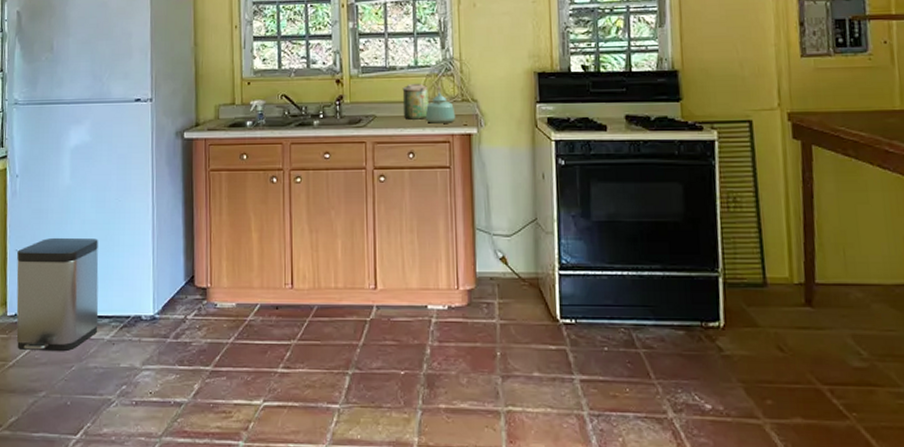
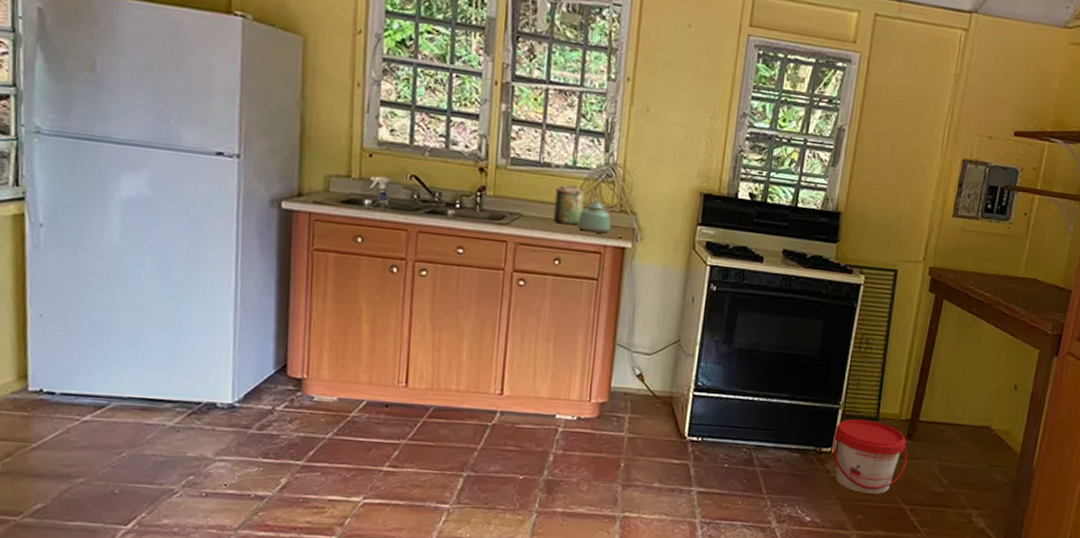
pedal bin: present [16,237,99,351] -> none [41,305,160,435]
bucket: none [718,286,812,374] -> present [832,418,908,494]

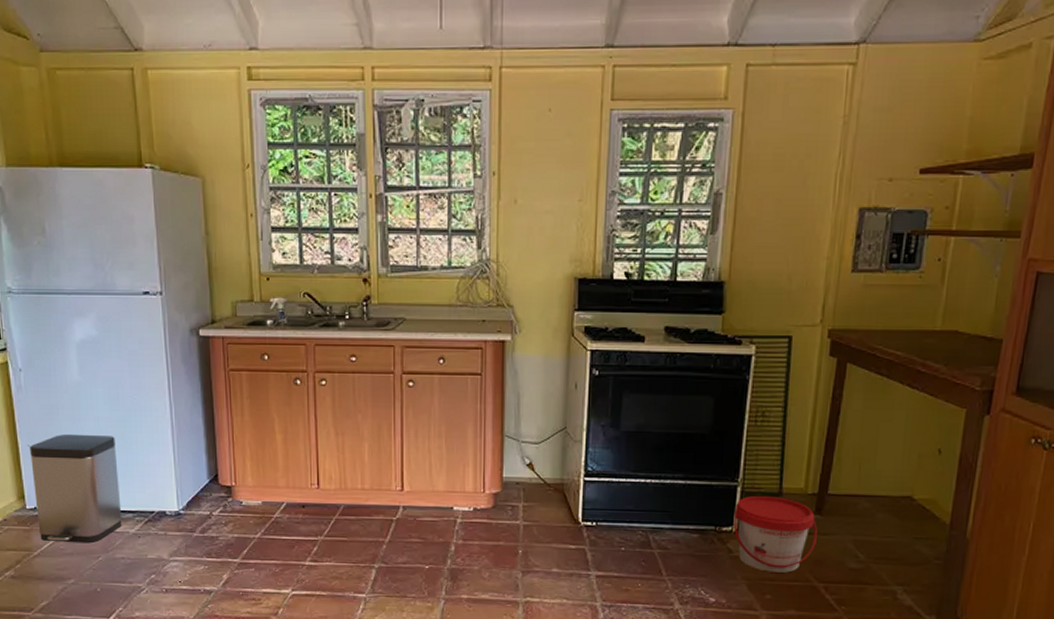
pedal bin: none [41,305,160,435] -> present [30,433,122,542]
canister: present [553,184,585,226] -> none [434,285,462,324]
kettle: present [577,191,611,234] -> none [457,288,490,330]

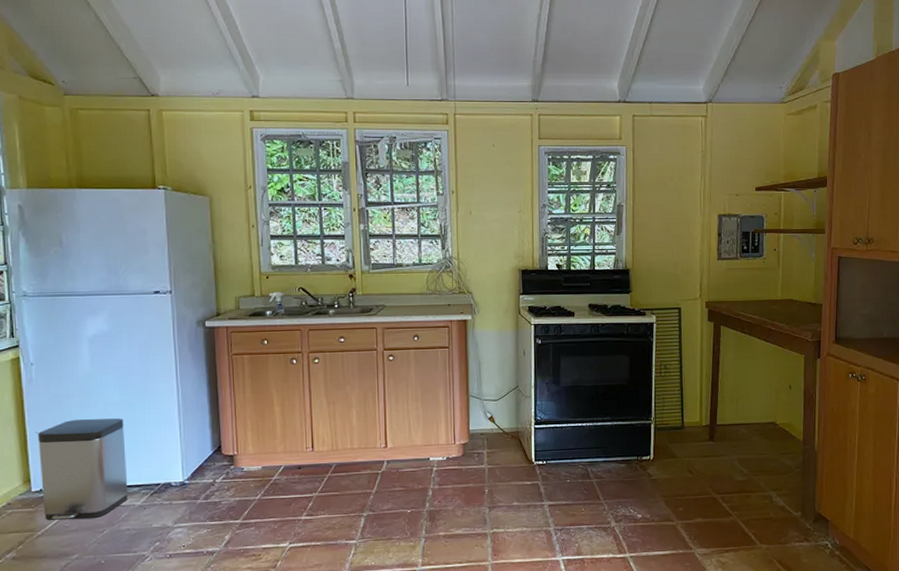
bucket: present [733,495,818,573] -> none [650,429,712,490]

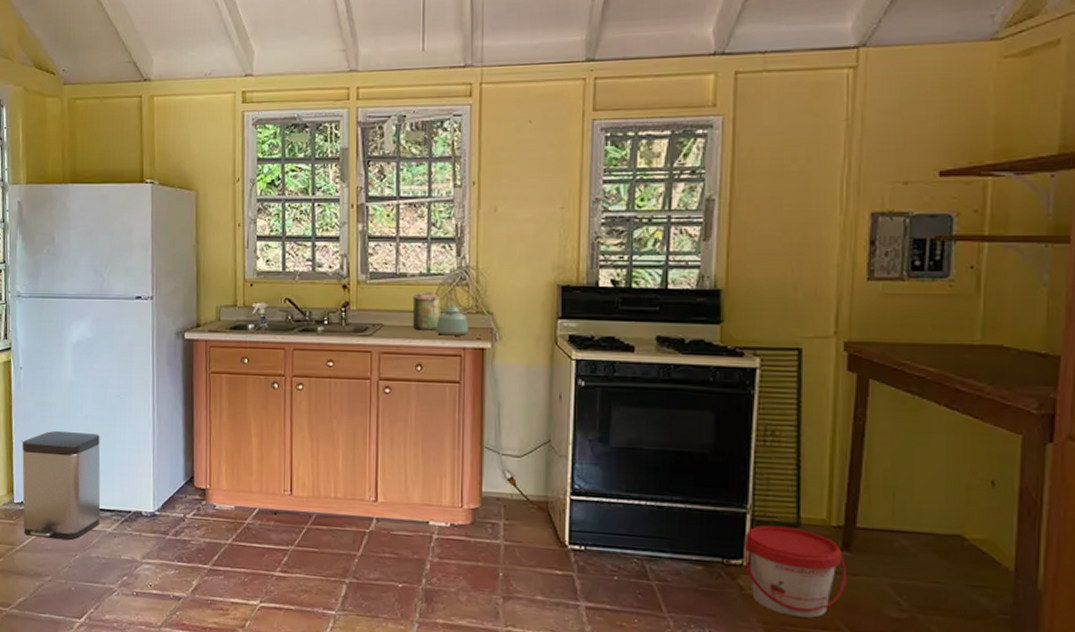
canister: none [408,278,431,309] -> present [412,292,441,331]
kettle: none [428,280,454,313] -> present [435,295,469,337]
bucket: none [650,429,712,490] -> present [743,525,846,618]

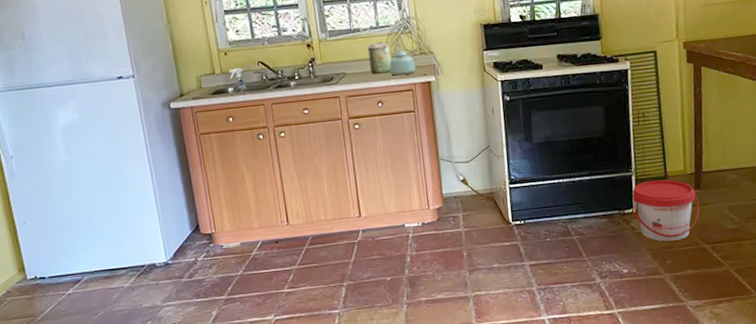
pedal bin: present [22,430,101,540] -> none [26,204,117,306]

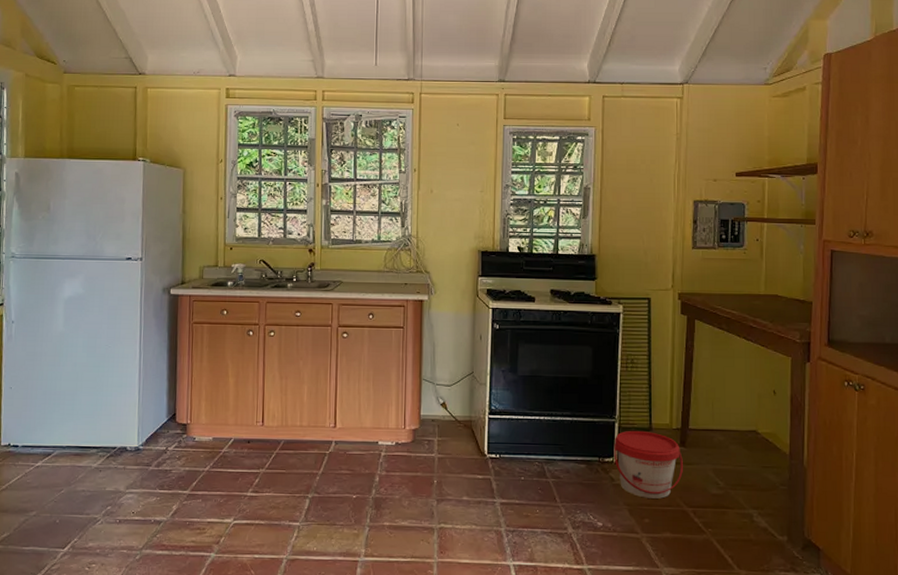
canister: present [367,41,392,74] -> none [365,255,389,286]
kettle: present [389,42,416,76] -> none [384,258,411,291]

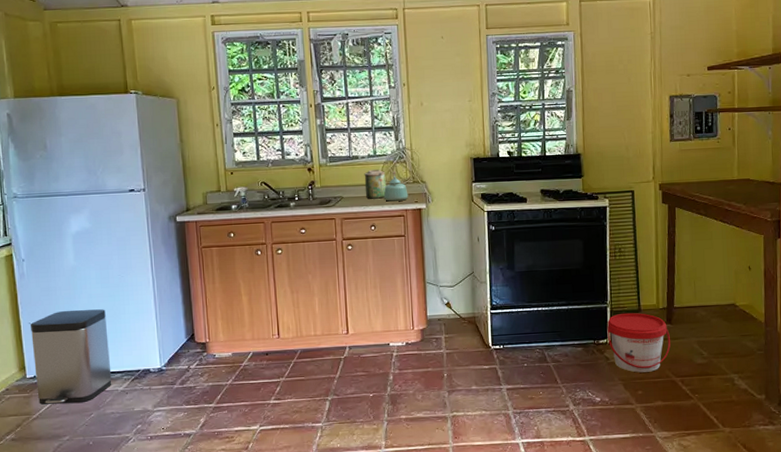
pedal bin: none [9,377,89,476] -> present [31,309,112,405]
canister: none [365,255,389,286] -> present [364,169,386,199]
kettle: none [384,258,411,291] -> present [383,170,409,202]

